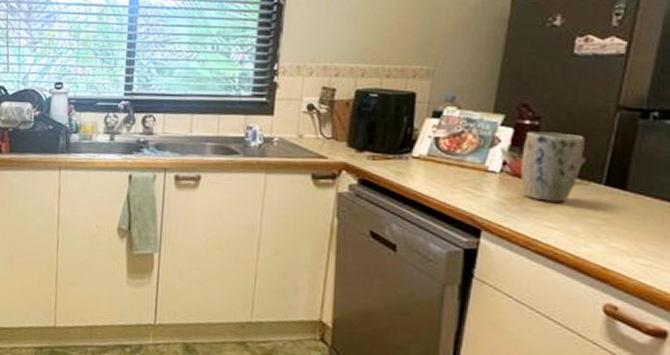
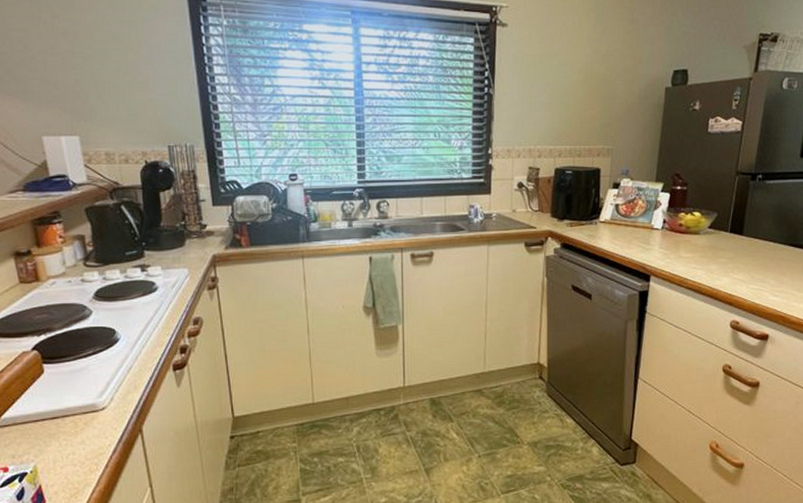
plant pot: present [521,131,584,203] -> none [675,195,716,249]

